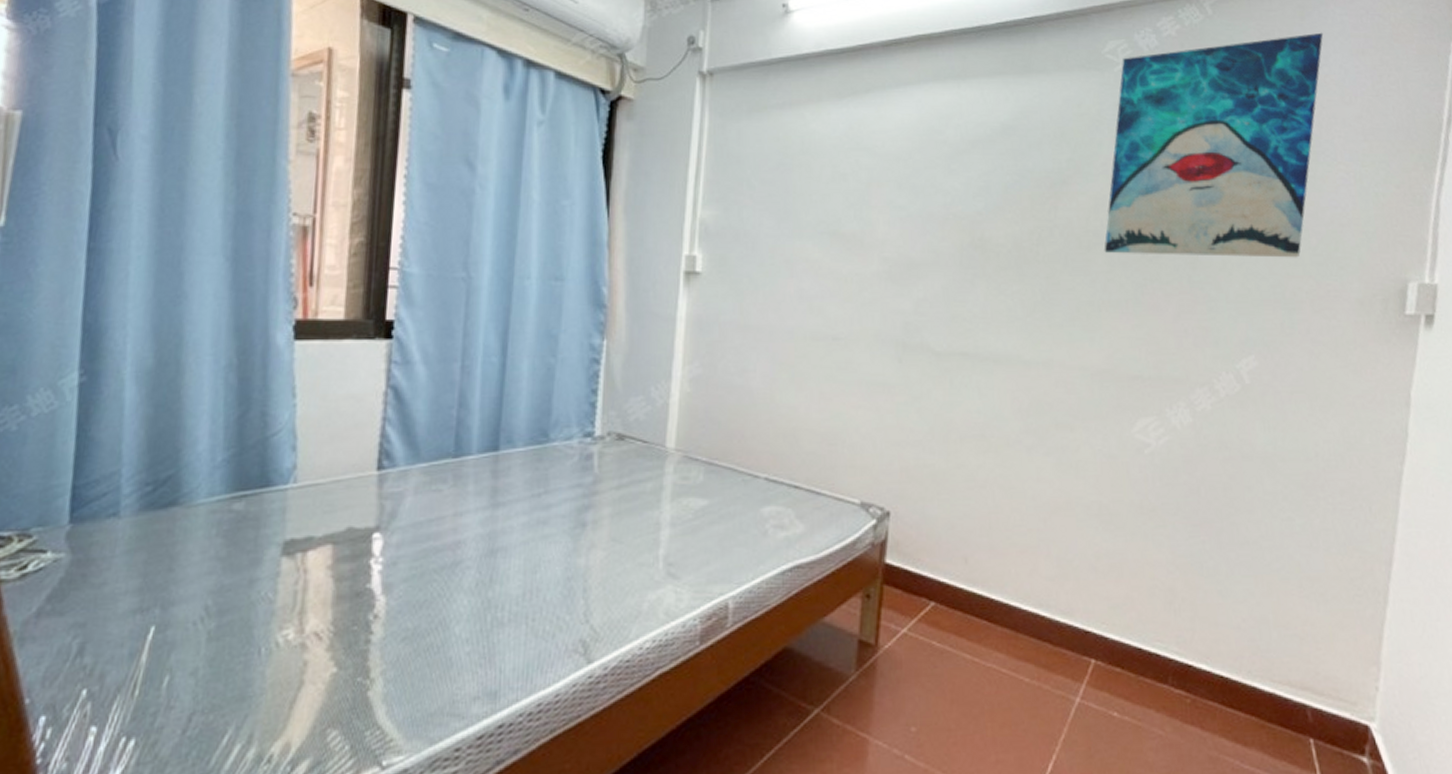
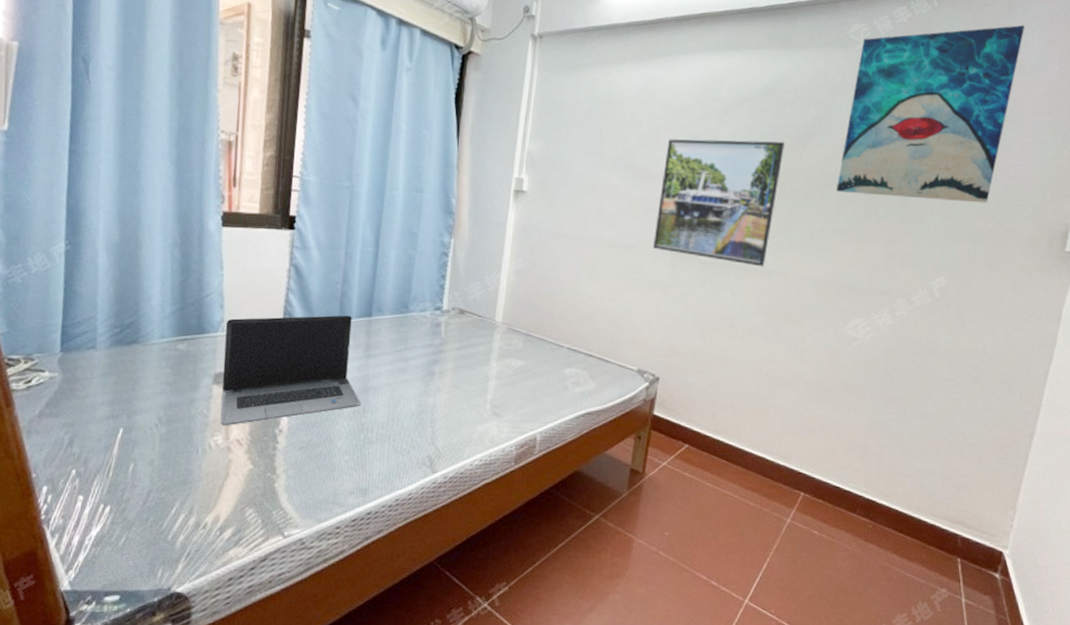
laptop computer: none [292,450,487,613] -> present [220,315,362,425]
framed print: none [870,191,1034,356] -> present [652,138,785,267]

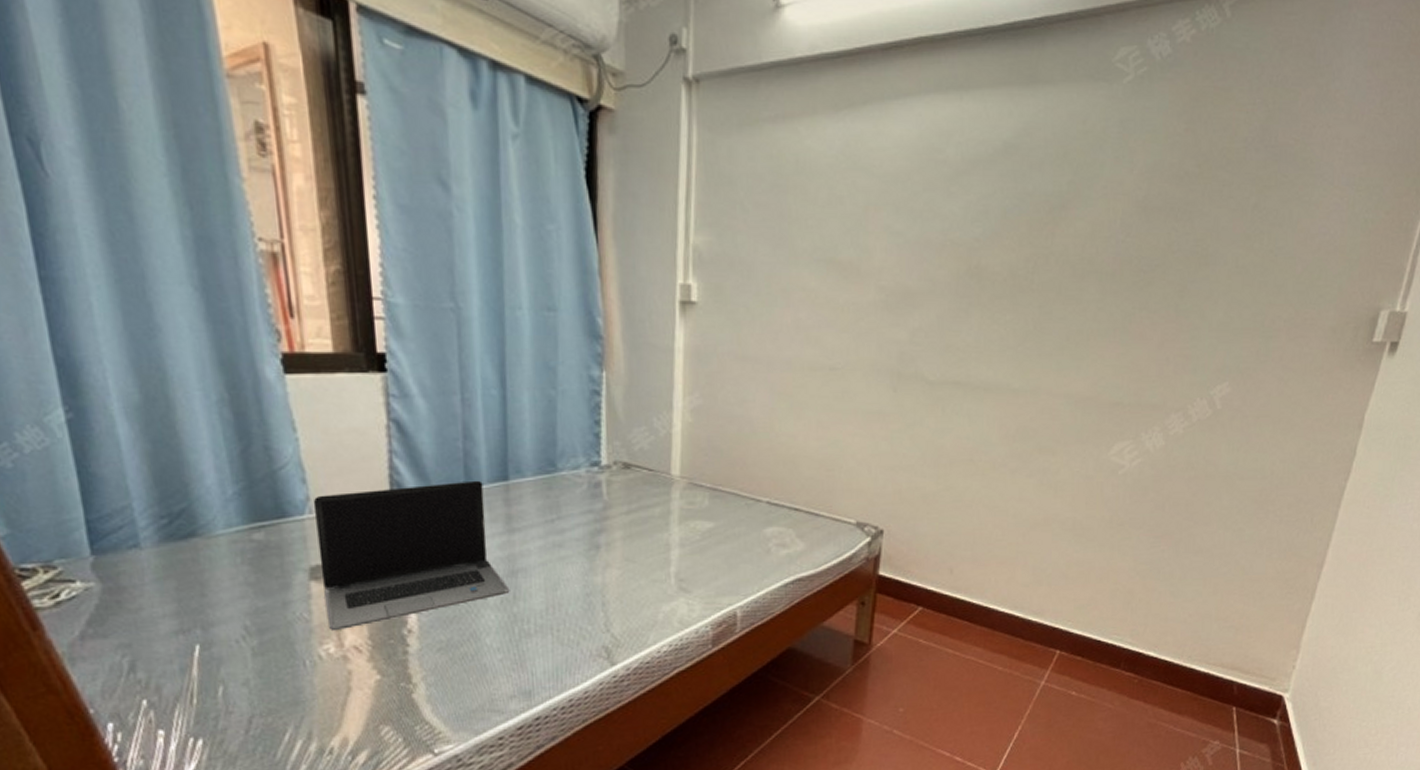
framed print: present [652,138,785,267] -> none [867,216,1033,384]
wall art: present [836,25,1025,203] -> none [1097,40,1341,286]

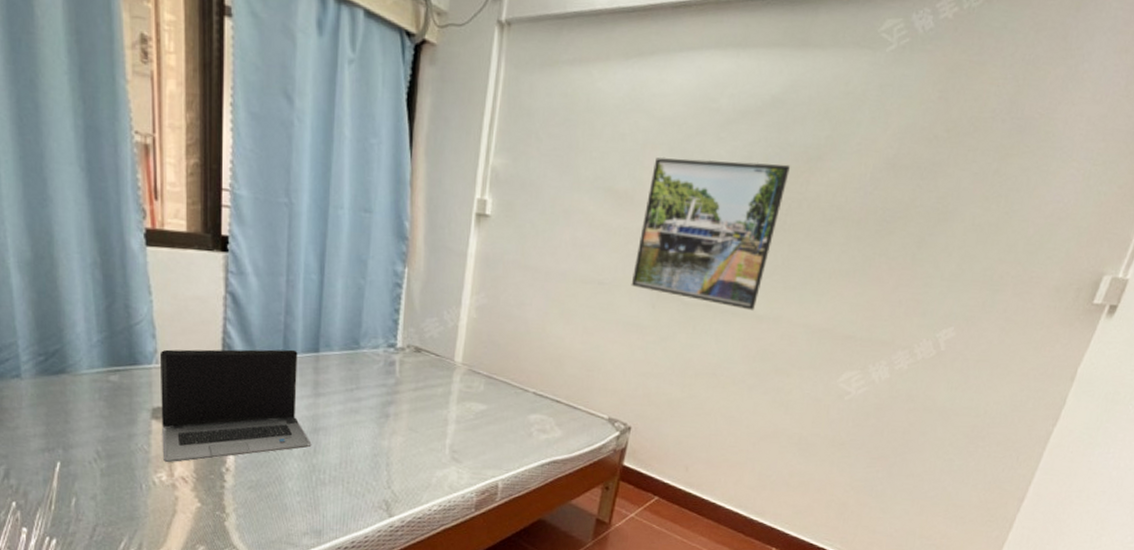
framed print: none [867,216,1033,384] -> present [631,157,791,311]

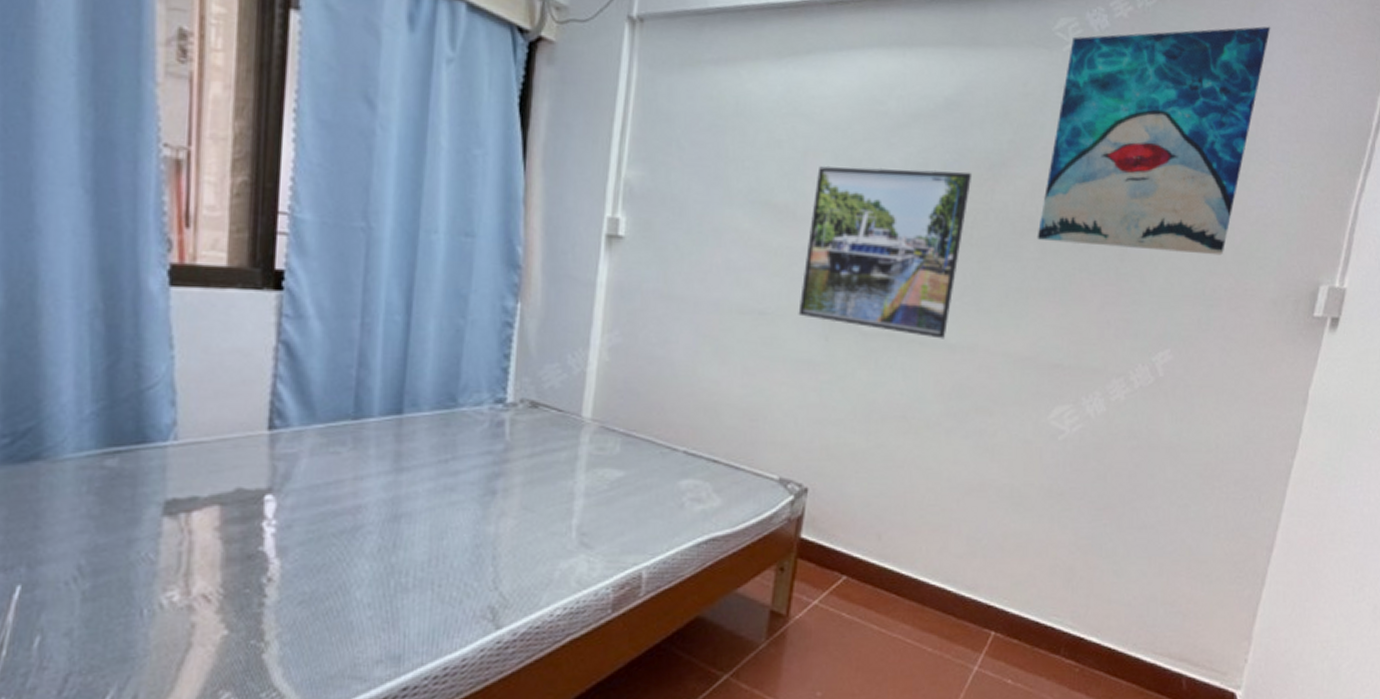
laptop computer: present [159,349,312,462] -> none [176,412,390,574]
wall art: none [843,26,1094,246] -> present [1037,26,1271,256]

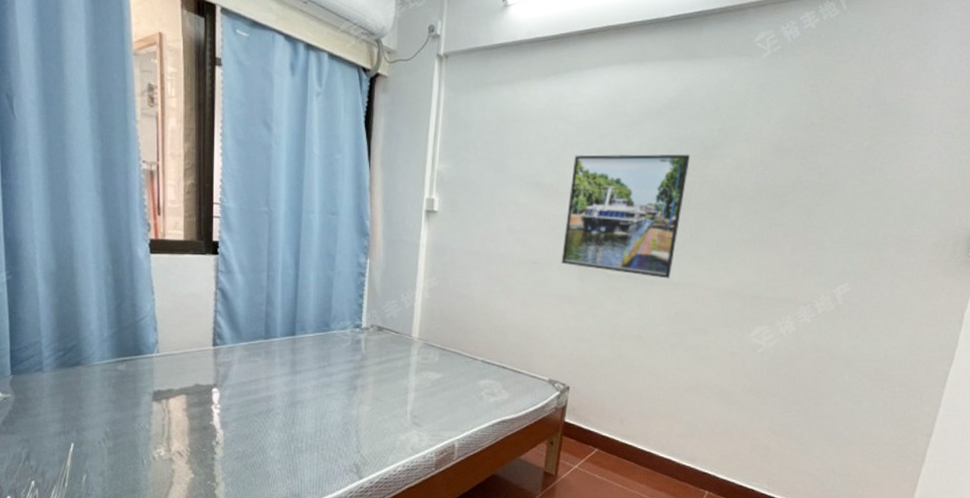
wall art: present [1037,26,1271,256] -> none [741,26,937,210]

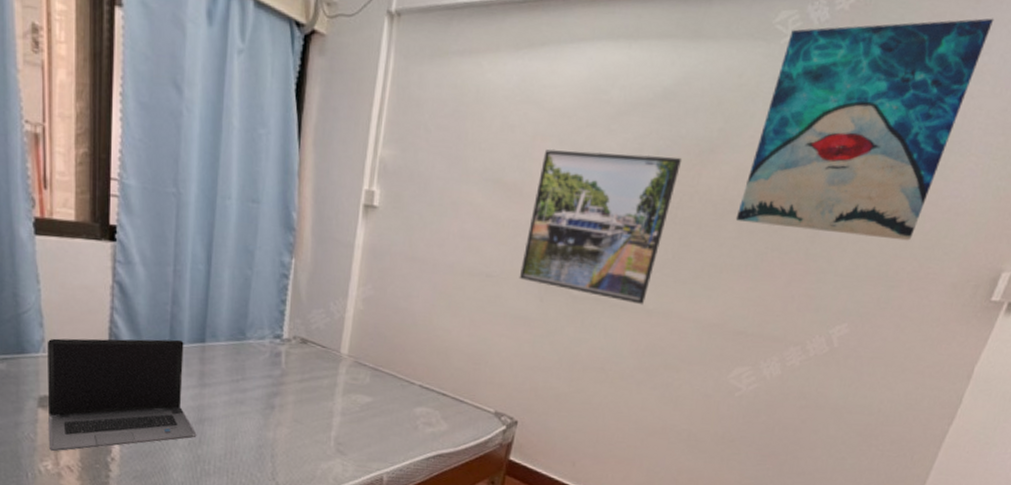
laptop computer: none [160,334,290,439] -> present [47,338,197,451]
wall art: none [741,26,937,210] -> present [735,18,994,241]

